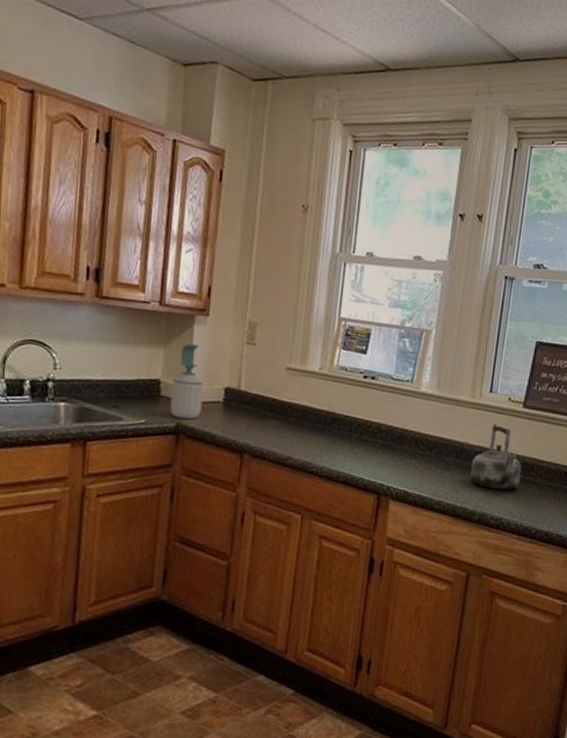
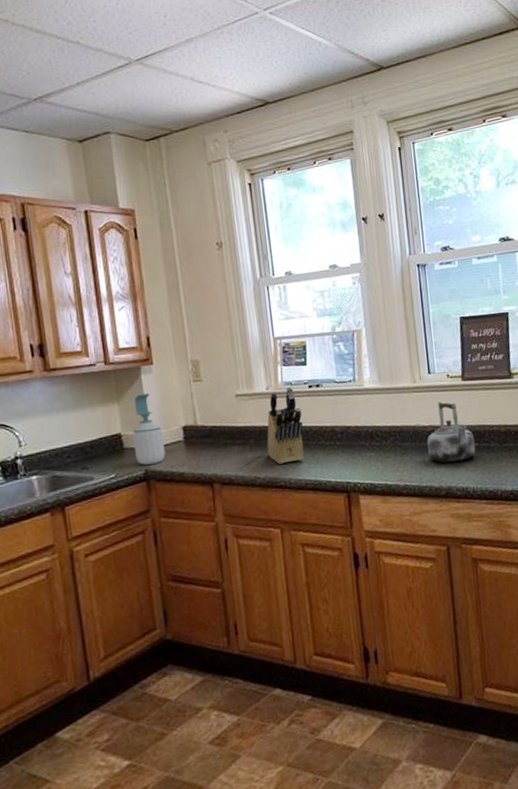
knife block: none [306,372,350,452] -> present [267,386,305,464]

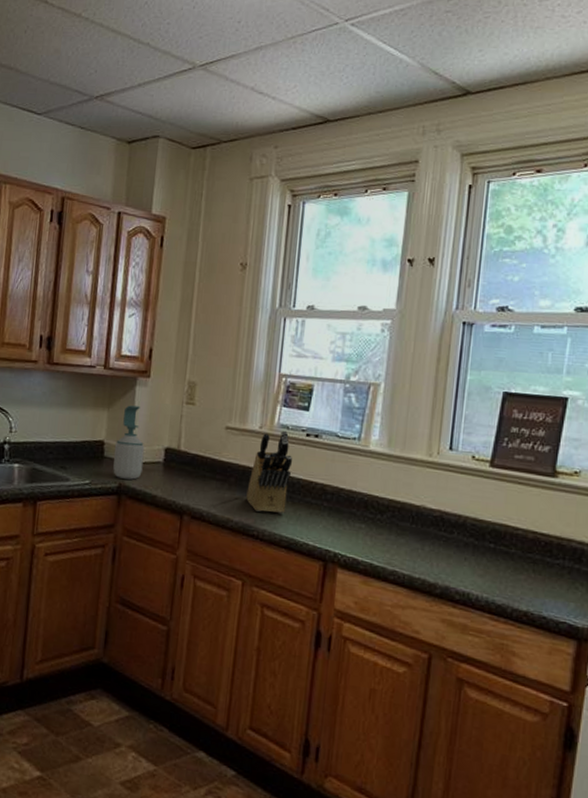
kettle: present [427,401,476,463] -> none [429,485,491,561]

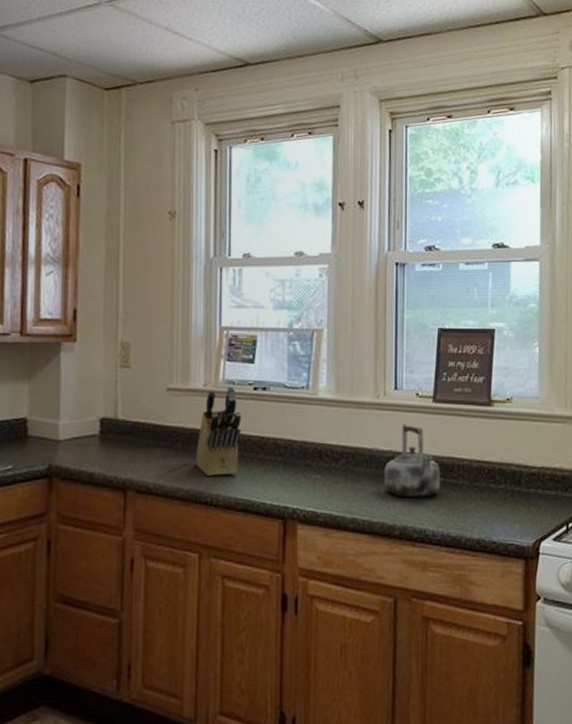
soap bottle: present [113,405,145,480] -> none [39,375,76,459]
kettle: none [429,485,491,561] -> present [385,424,441,497]

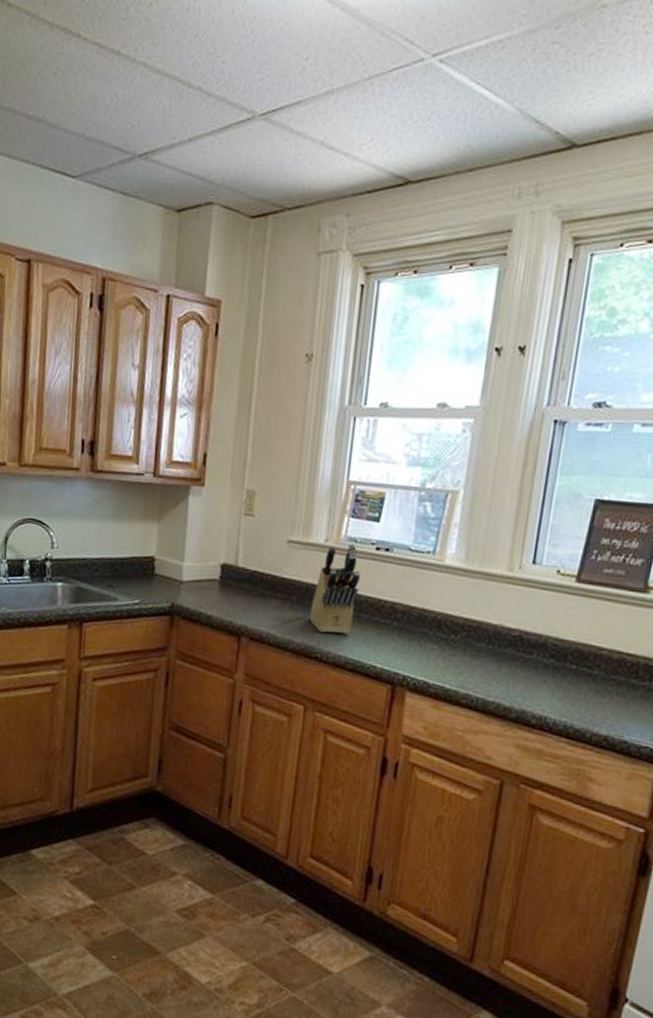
kettle: present [385,424,441,497] -> none [506,602,574,683]

